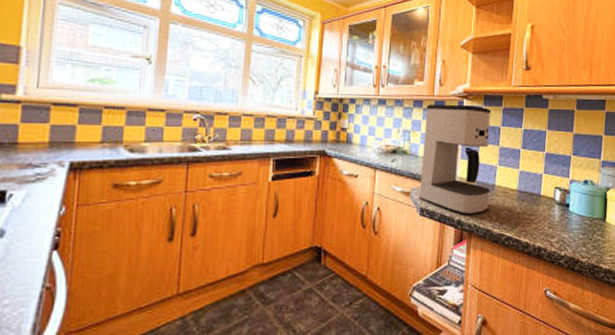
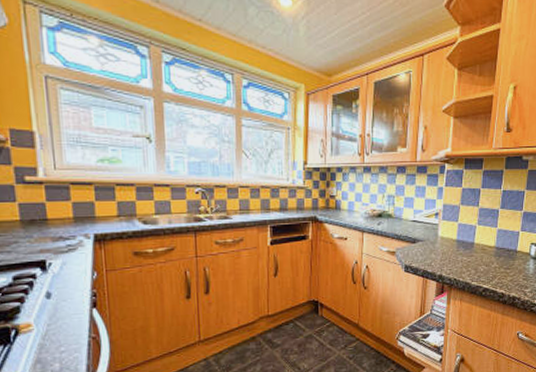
coffee maker: present [418,104,491,215] -> none [403,169,472,270]

